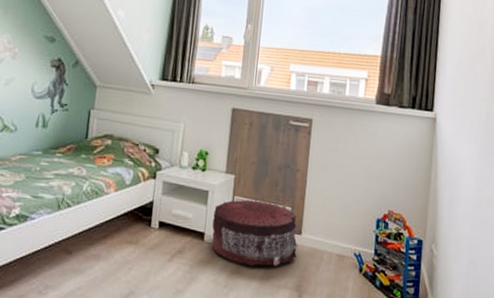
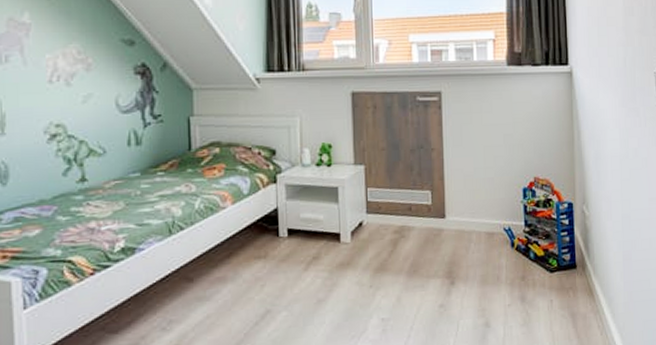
pouf: present [211,199,298,267] -> none [347,188,443,261]

